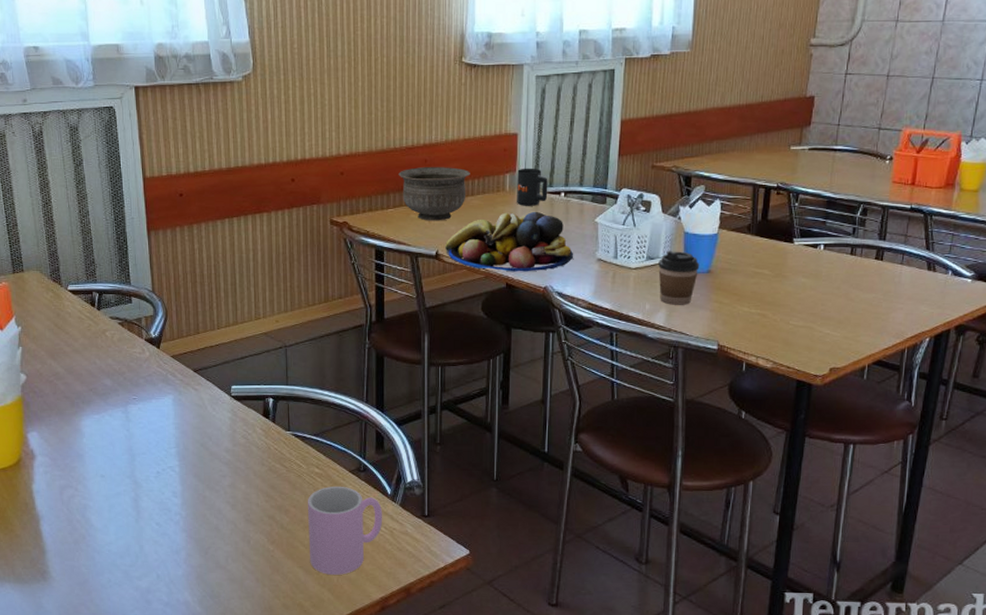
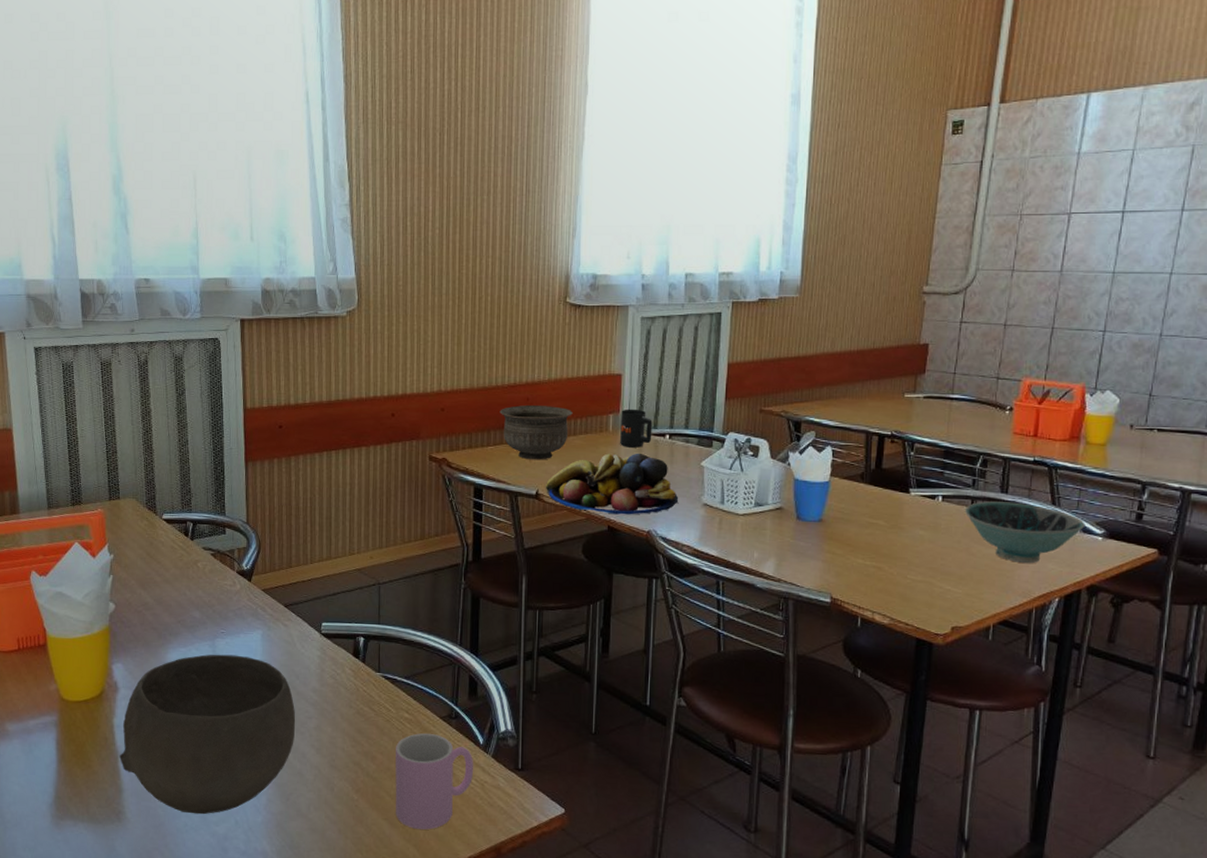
bowl: none [41,419,211,571] -> present [119,654,296,815]
coffee cup: present [658,250,700,305] -> none [767,497,811,555]
bowl: none [844,248,957,307] -> present [964,501,1085,564]

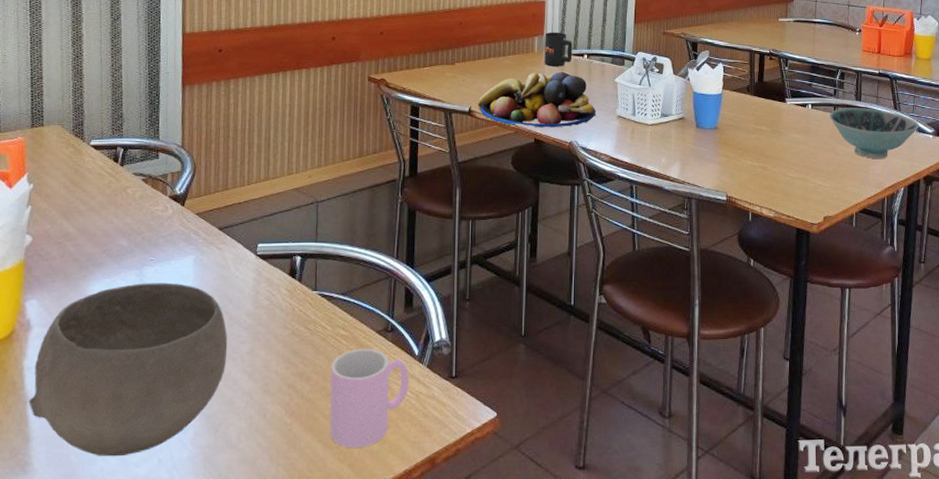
bowl: present [499,404,573,460] -> none [435,28,502,79]

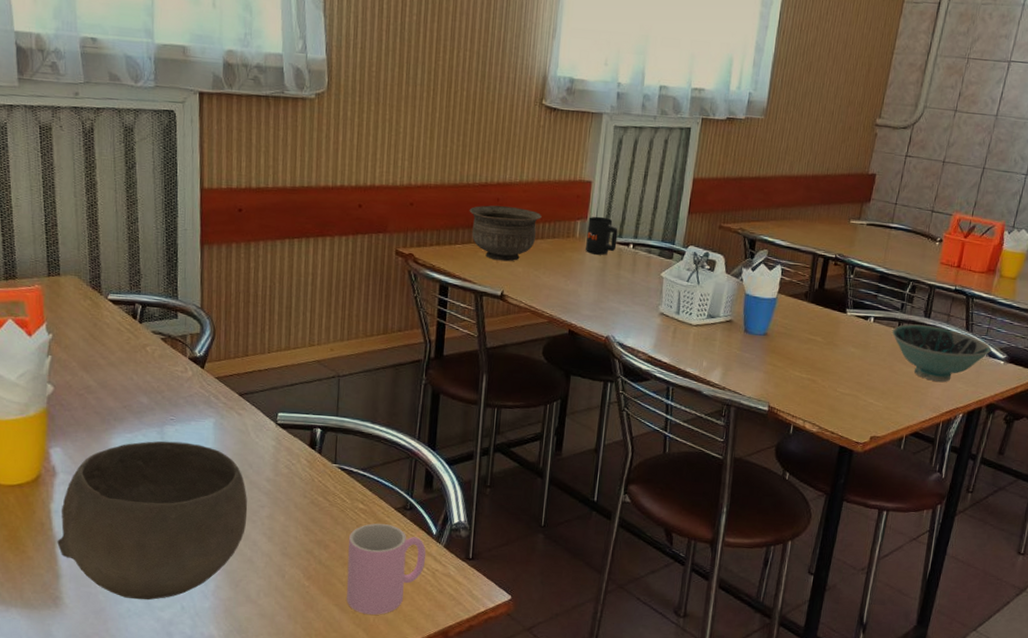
bowl: none [435,28,502,79] -> present [469,205,542,262]
fruit bowl: present [478,71,597,128] -> none [511,259,638,320]

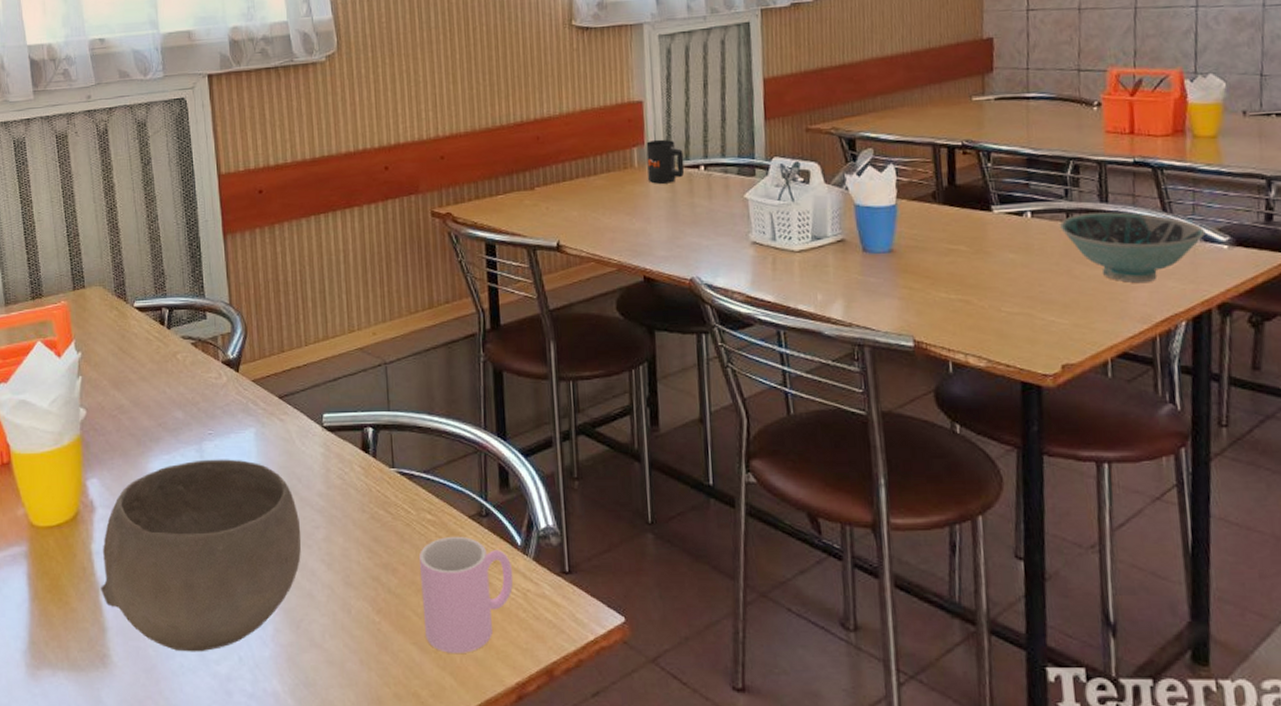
bowl: present [469,205,542,262] -> none [507,143,591,207]

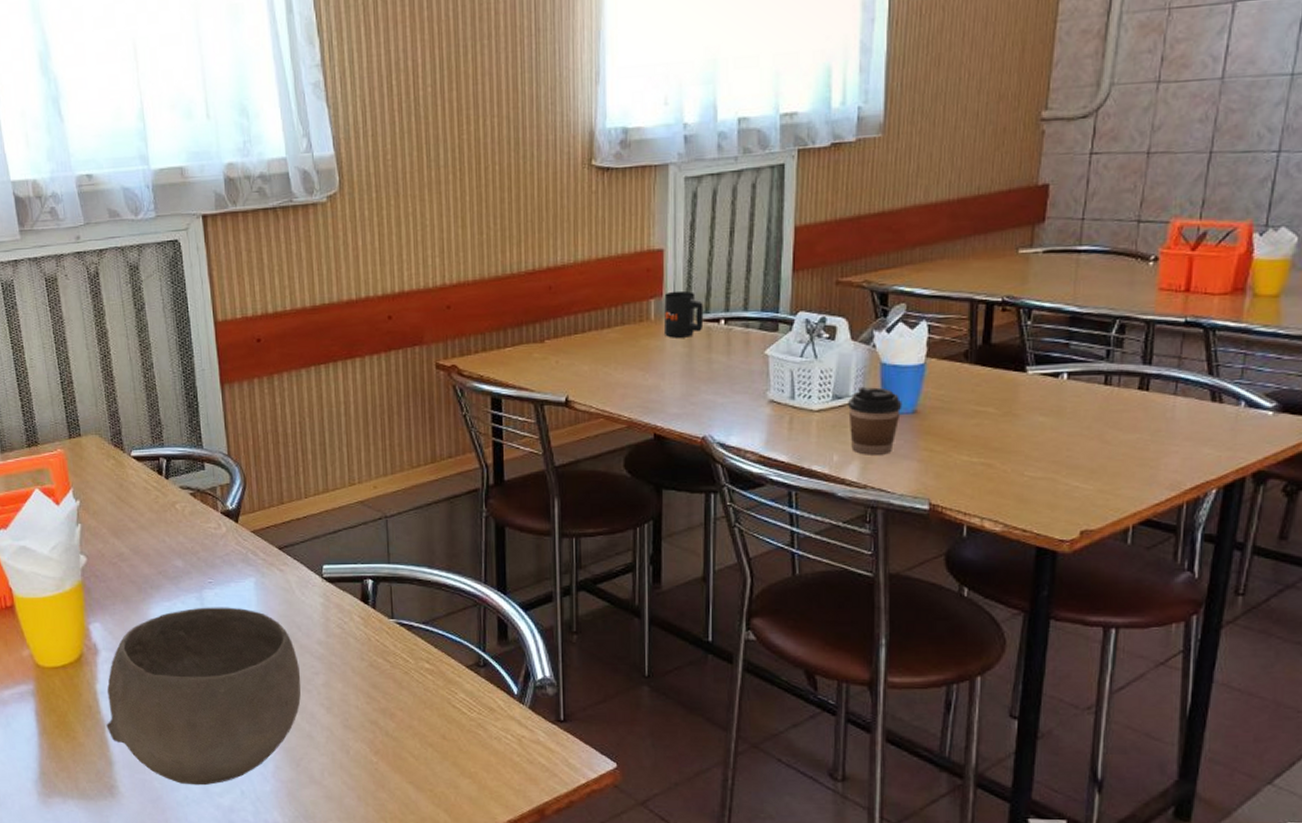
cup: present [418,536,514,653] -> none [416,684,509,792]
coffee cup: none [827,227,879,294] -> present [848,386,902,455]
bowl: present [1059,212,1206,284] -> none [1095,375,1252,450]

